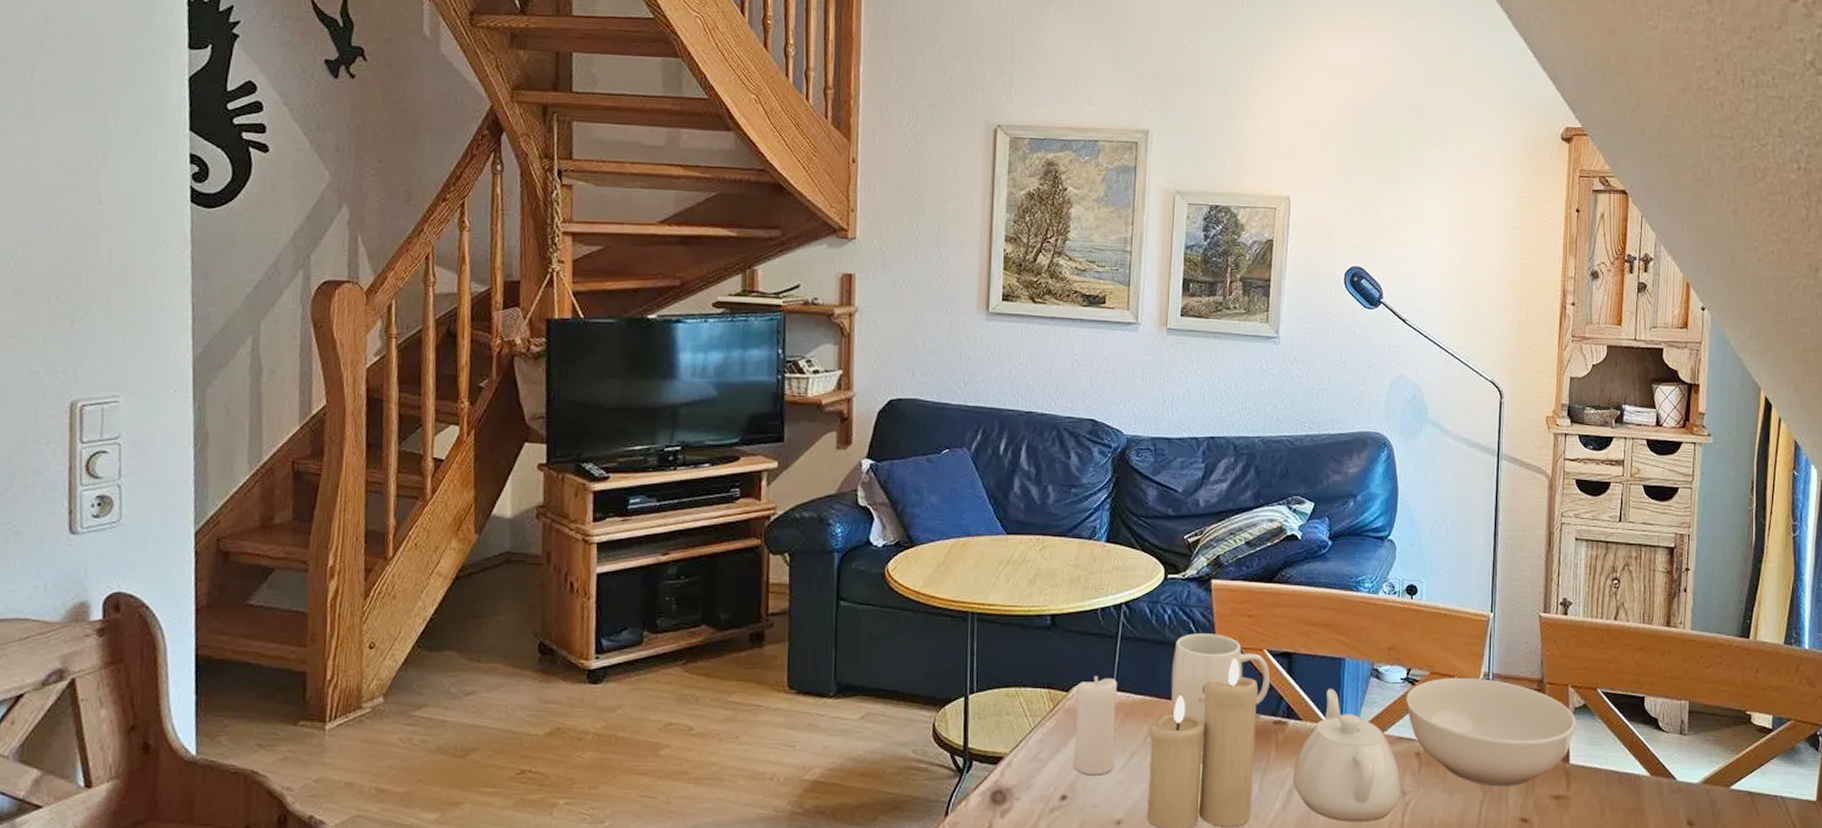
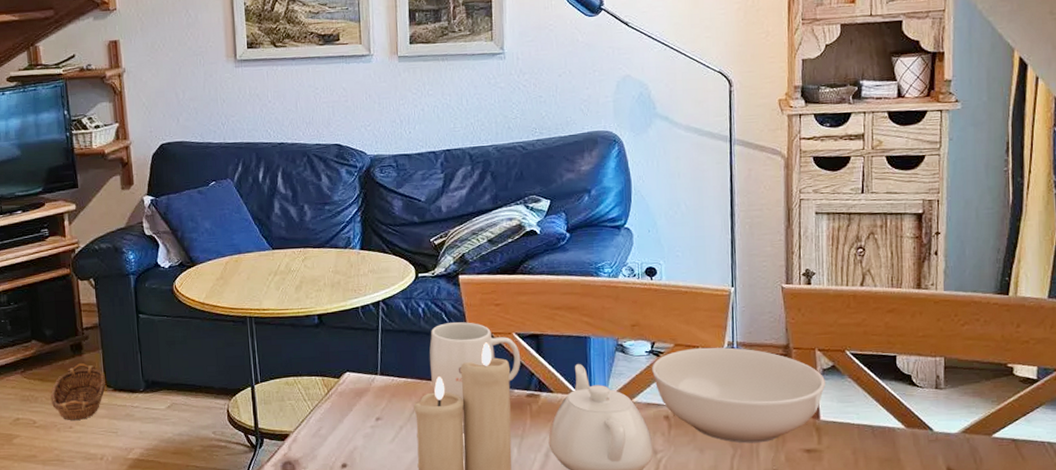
basket: none [715,656,789,728] -> present [50,362,106,420]
candle: present [1073,676,1118,776] -> none [345,364,386,447]

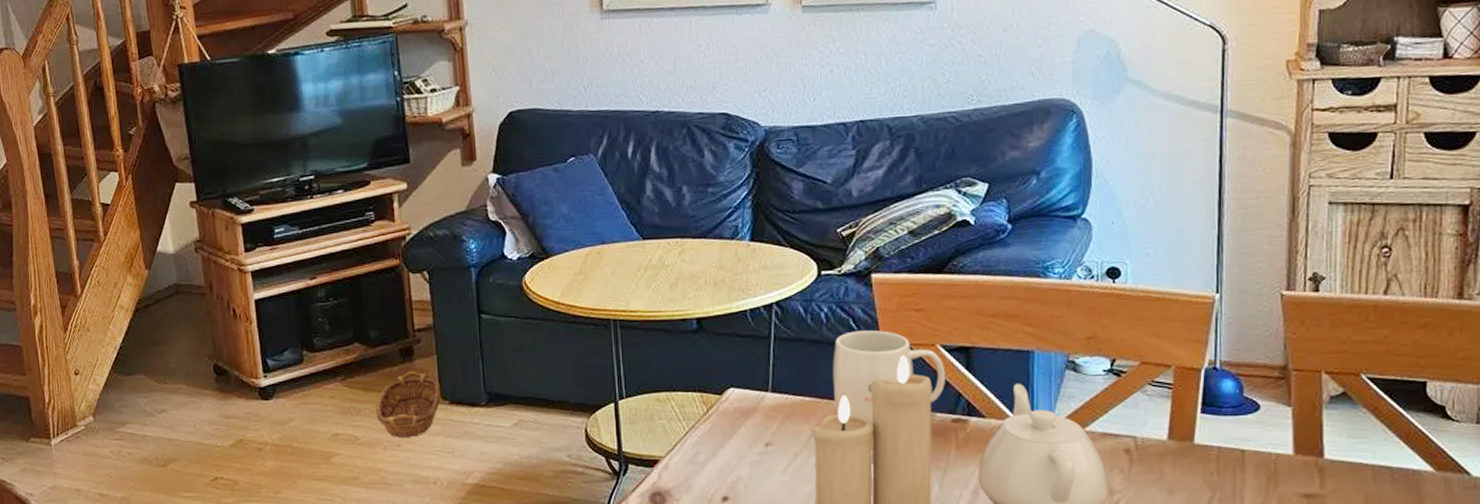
bowl: present [652,347,826,444] -> none [1111,366,1334,485]

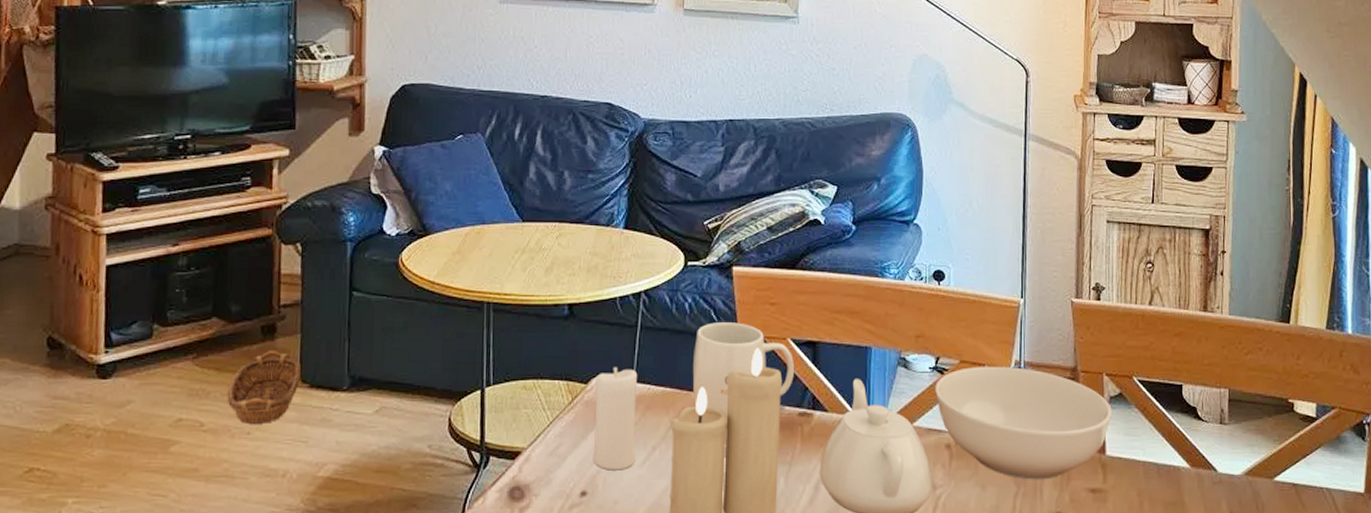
candle: none [729,378,776,477] -> present [593,367,638,471]
bowl: none [1111,366,1334,485] -> present [935,366,1113,480]

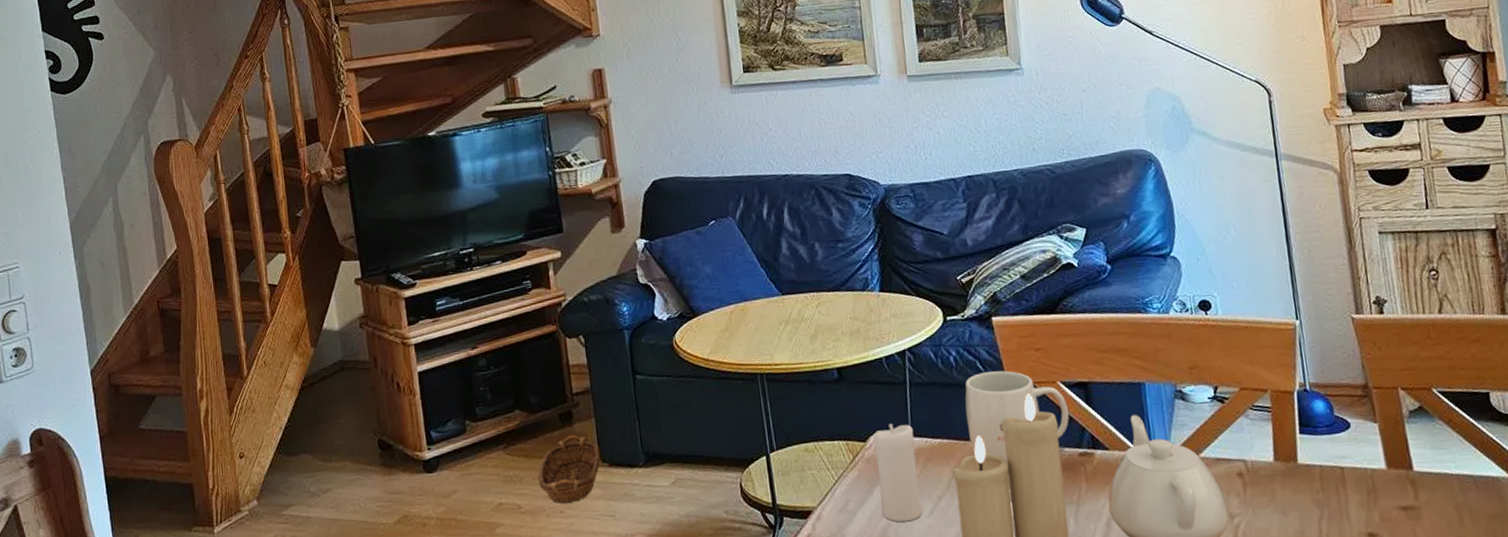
bowl: present [935,366,1113,480] -> none [1217,389,1415,502]

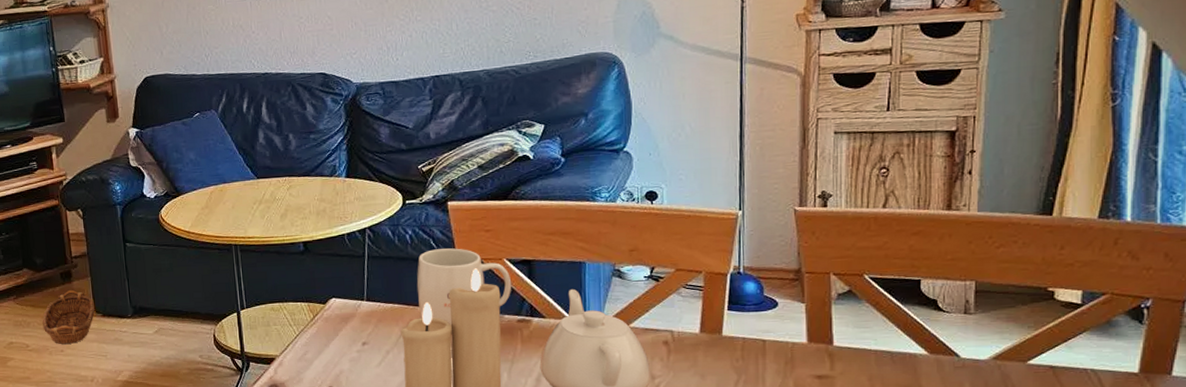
candle: present [872,424,923,523] -> none [331,290,372,371]

